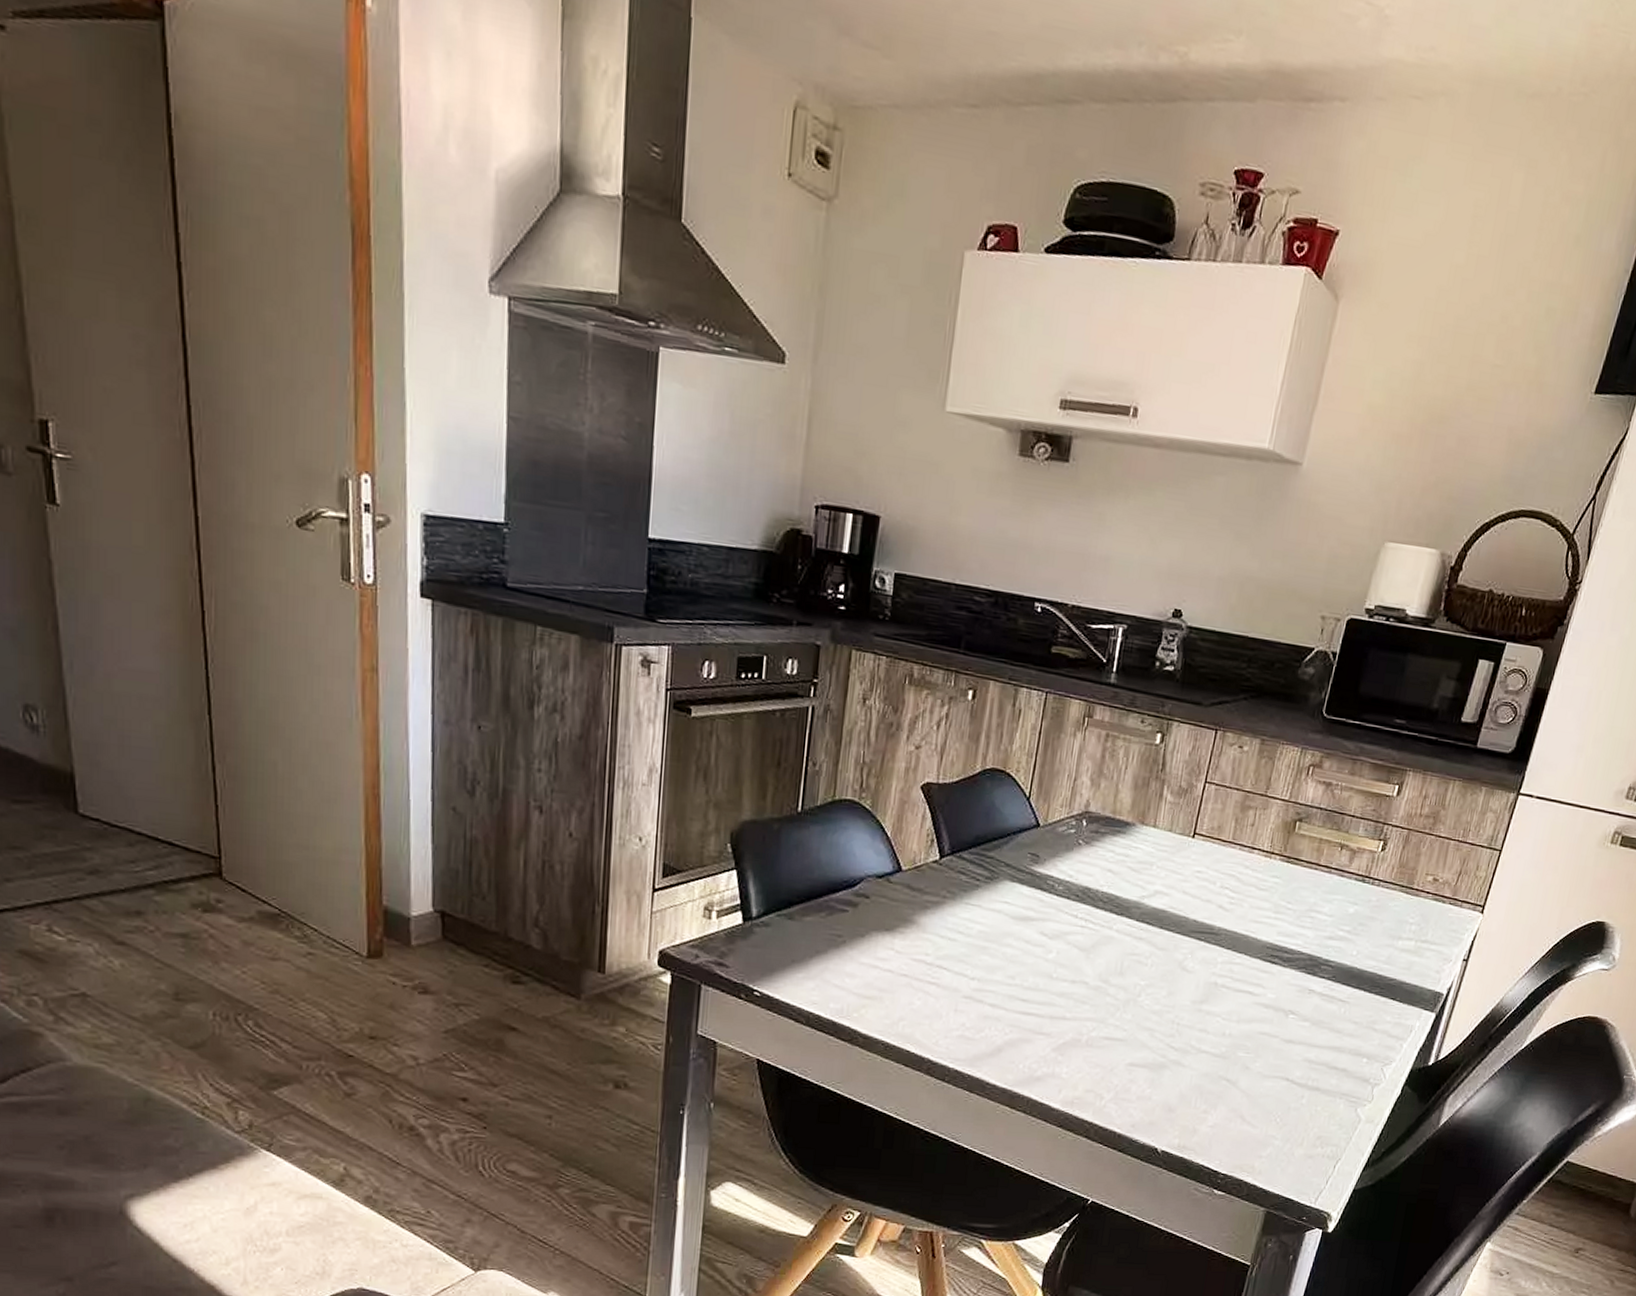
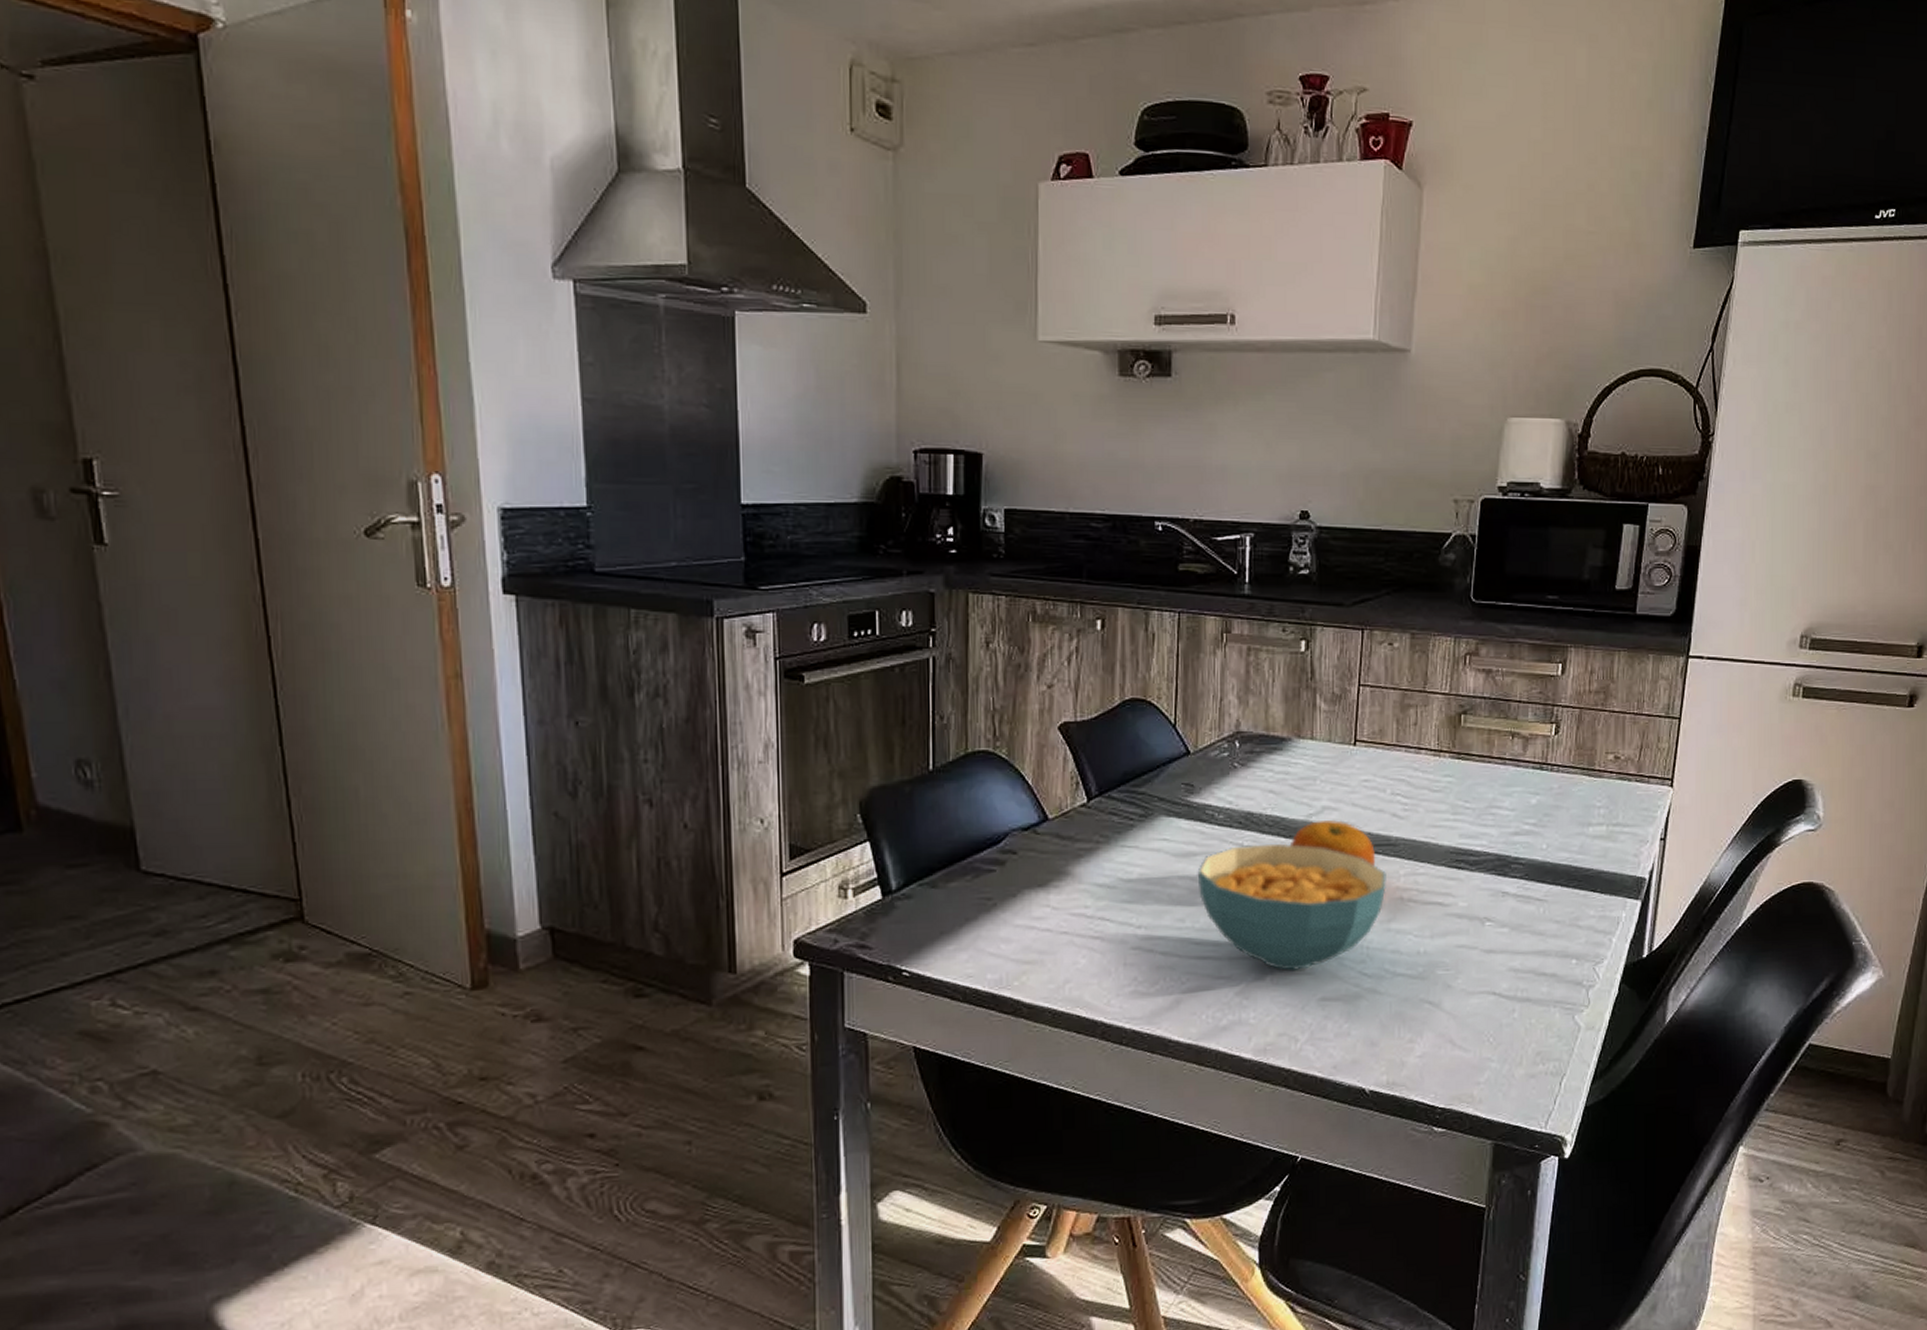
cereal bowl: none [1031,916,1205,1037] -> present [1197,843,1386,972]
fruit: none [1121,902,1198,950] -> present [1291,820,1375,866]

